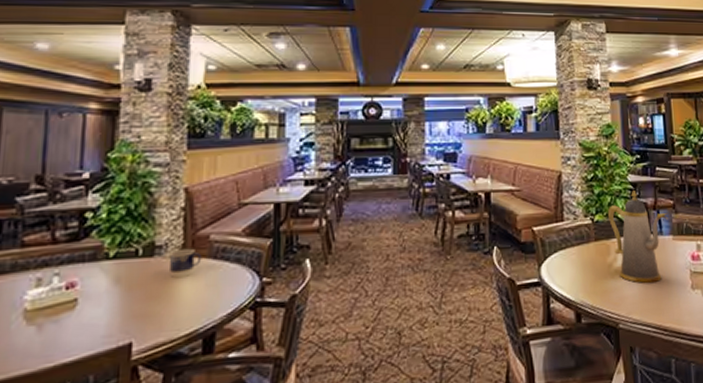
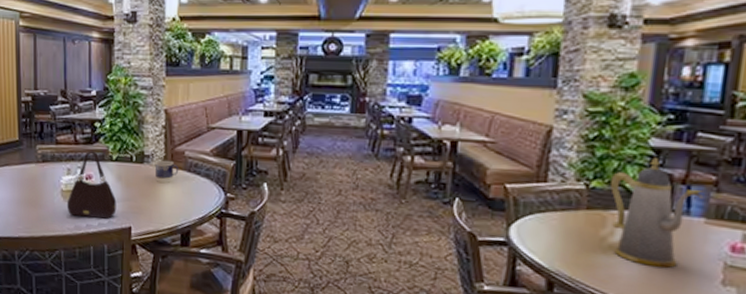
handbag: none [31,249,112,344] -> present [66,151,117,219]

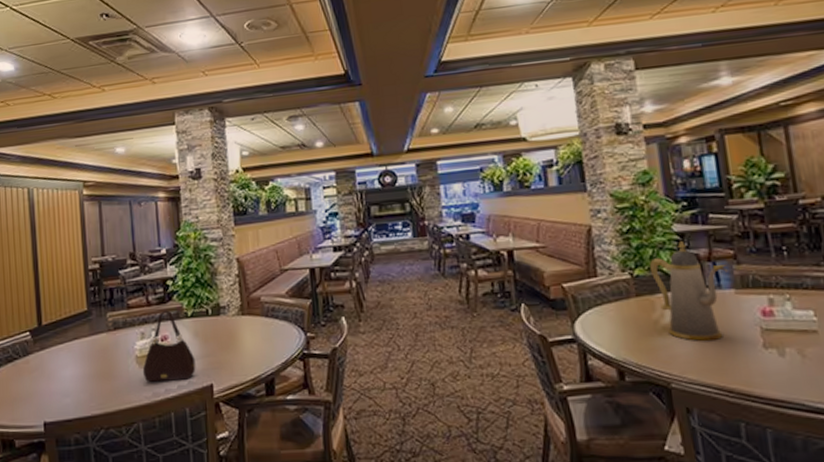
cup: present [154,160,179,184] -> none [231,308,257,333]

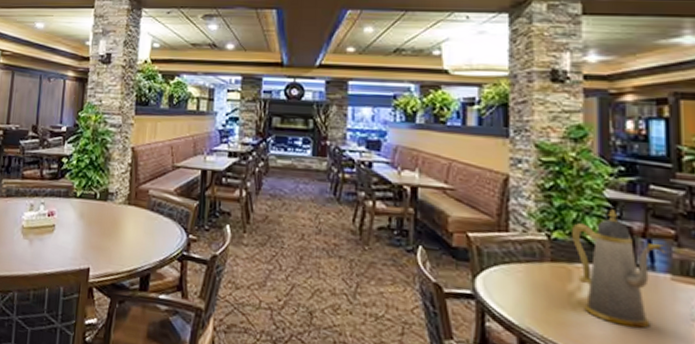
handbag: present [142,310,196,382] -> none [25,186,77,259]

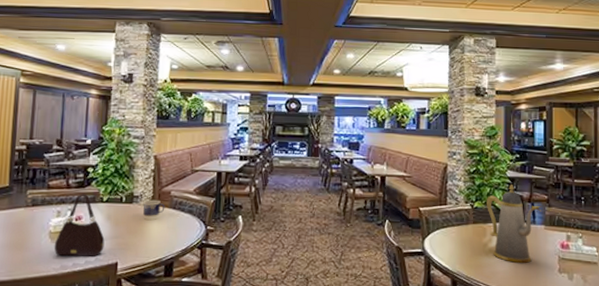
handbag: none [25,186,77,259] -> present [54,194,105,257]
cup: none [117,198,142,223] -> present [142,199,165,221]

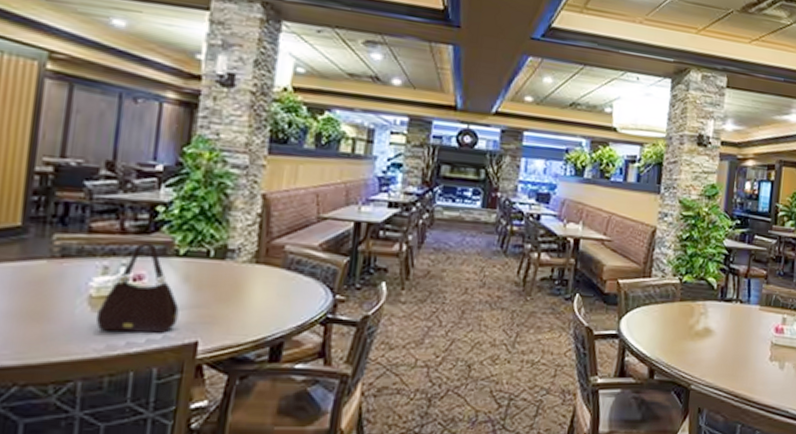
cup: present [142,199,165,221] -> none [239,255,275,285]
coffee pot: present [487,184,542,263] -> none [697,256,759,349]

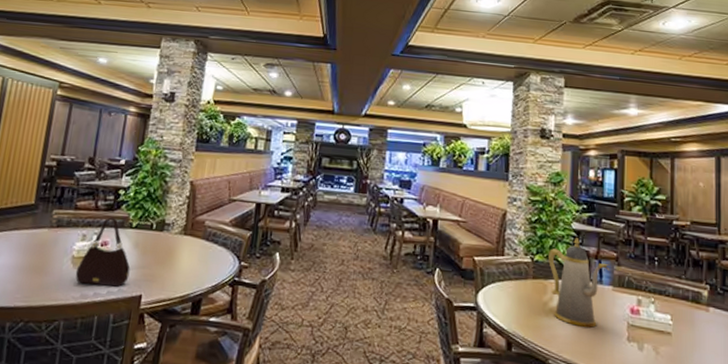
coffee pot: none [697,256,759,349] -> present [548,238,610,328]

